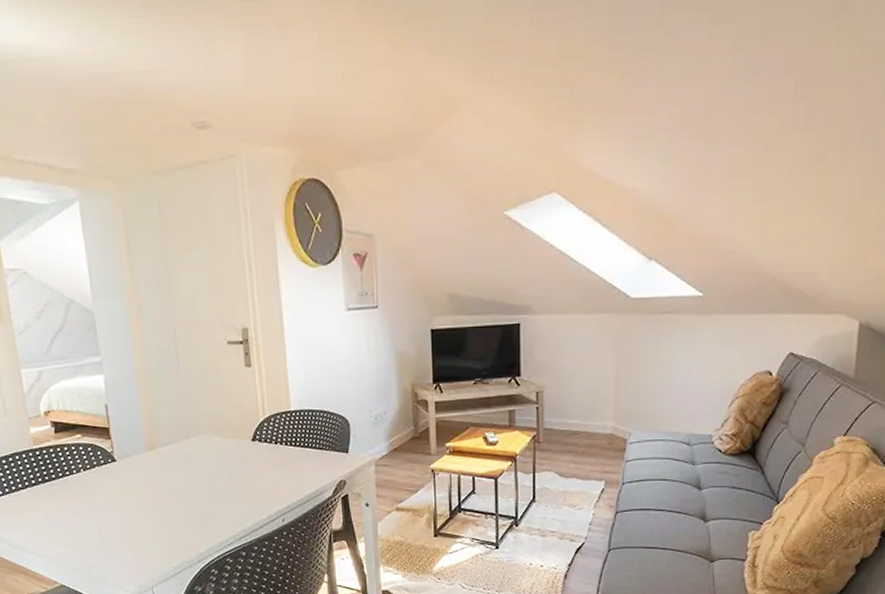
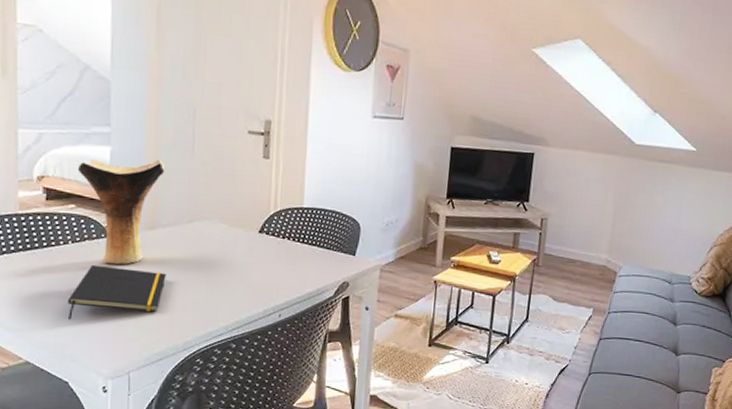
vase: none [77,380,156,487] -> present [77,159,165,265]
notepad: none [88,489,172,543] -> present [67,264,166,320]

